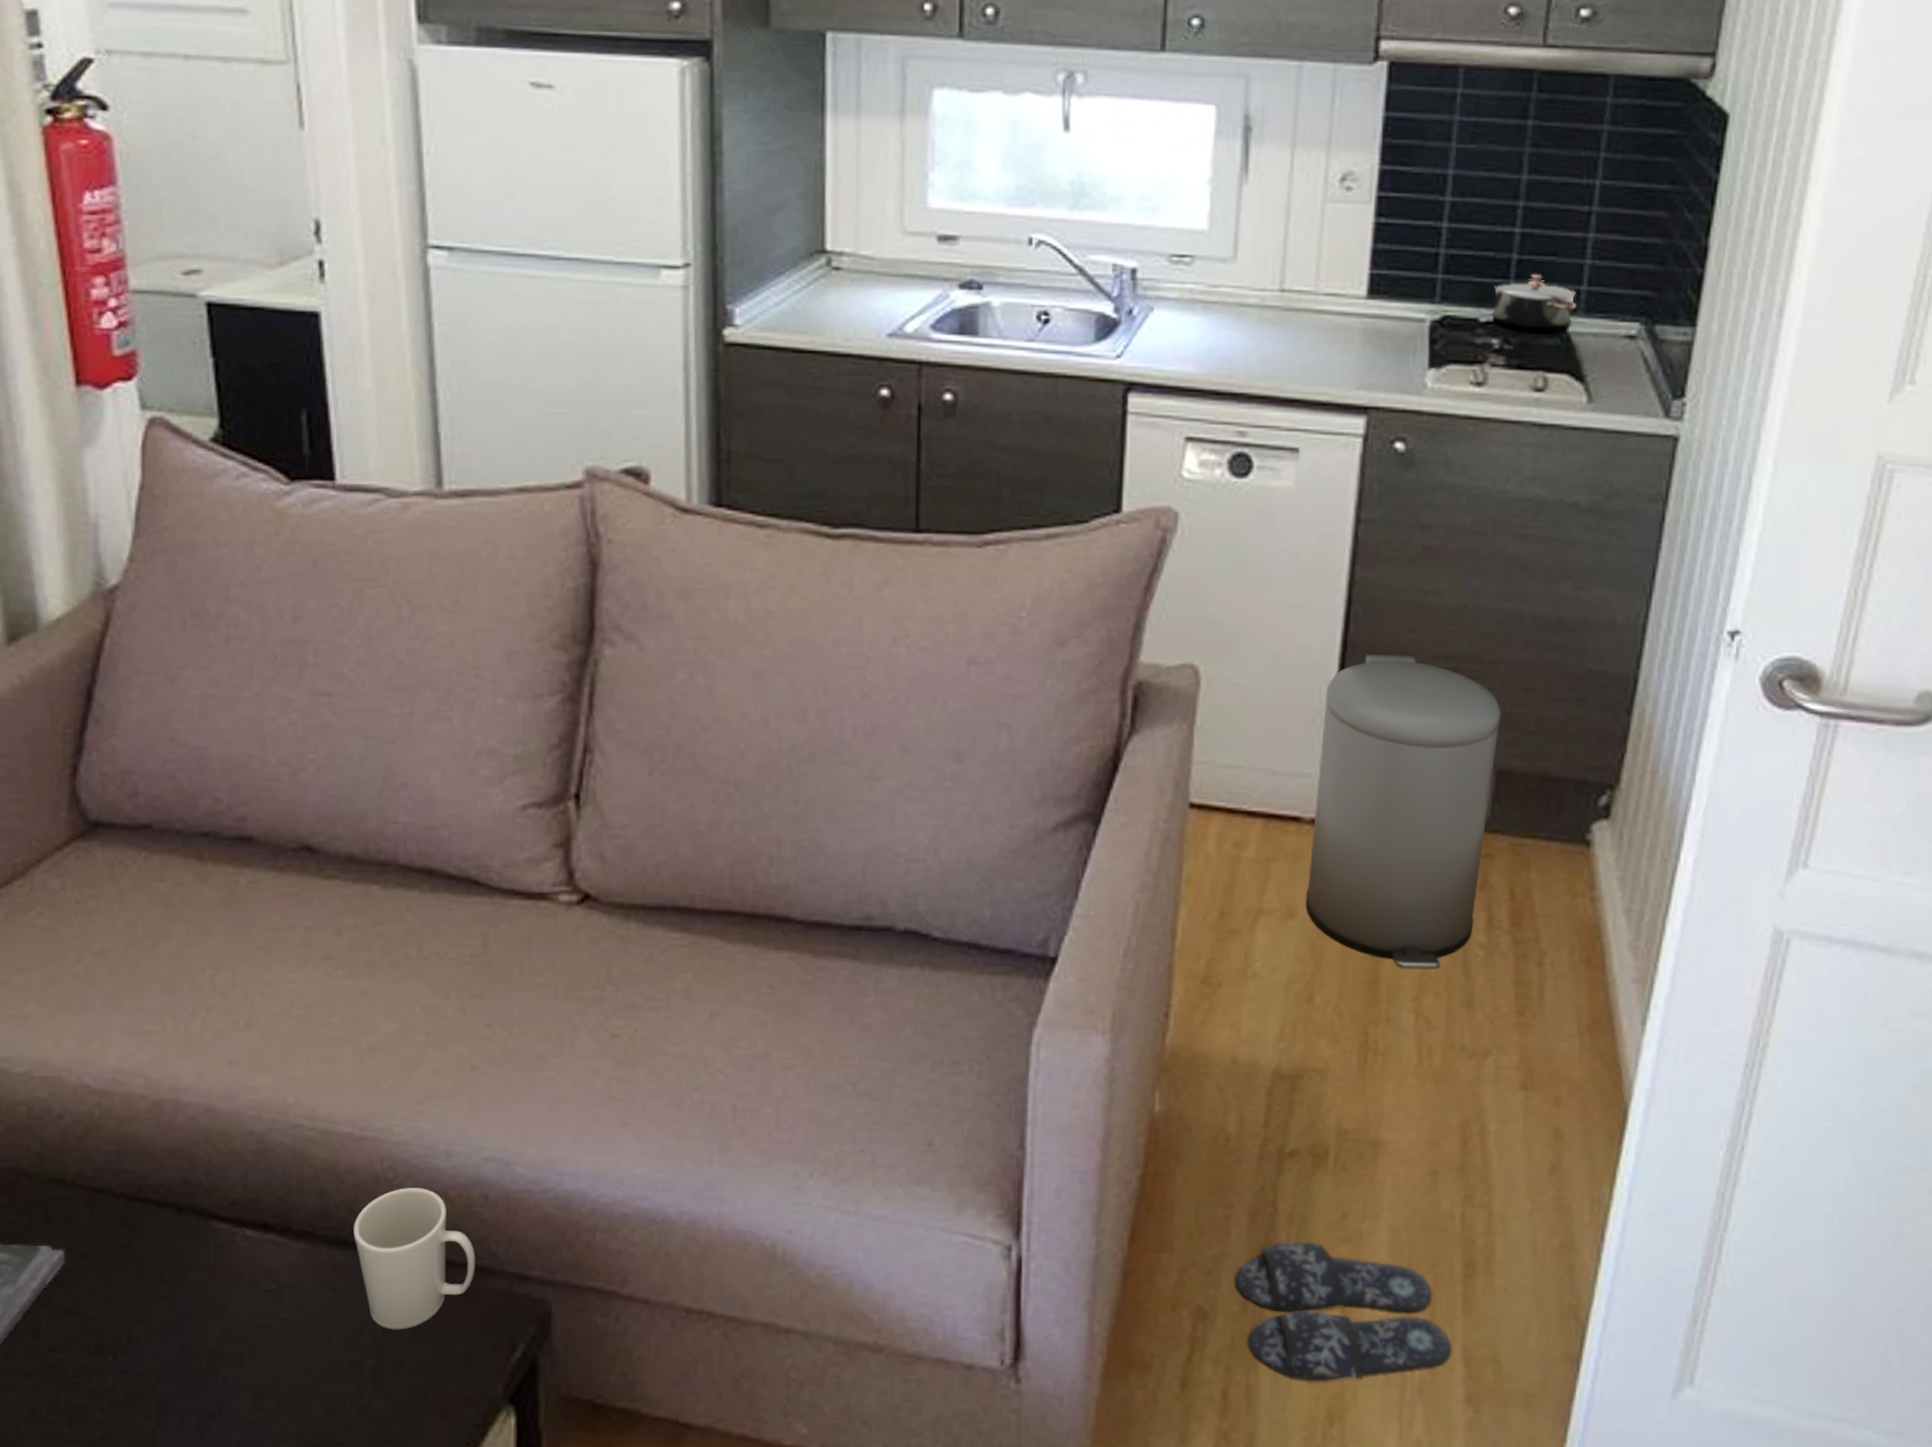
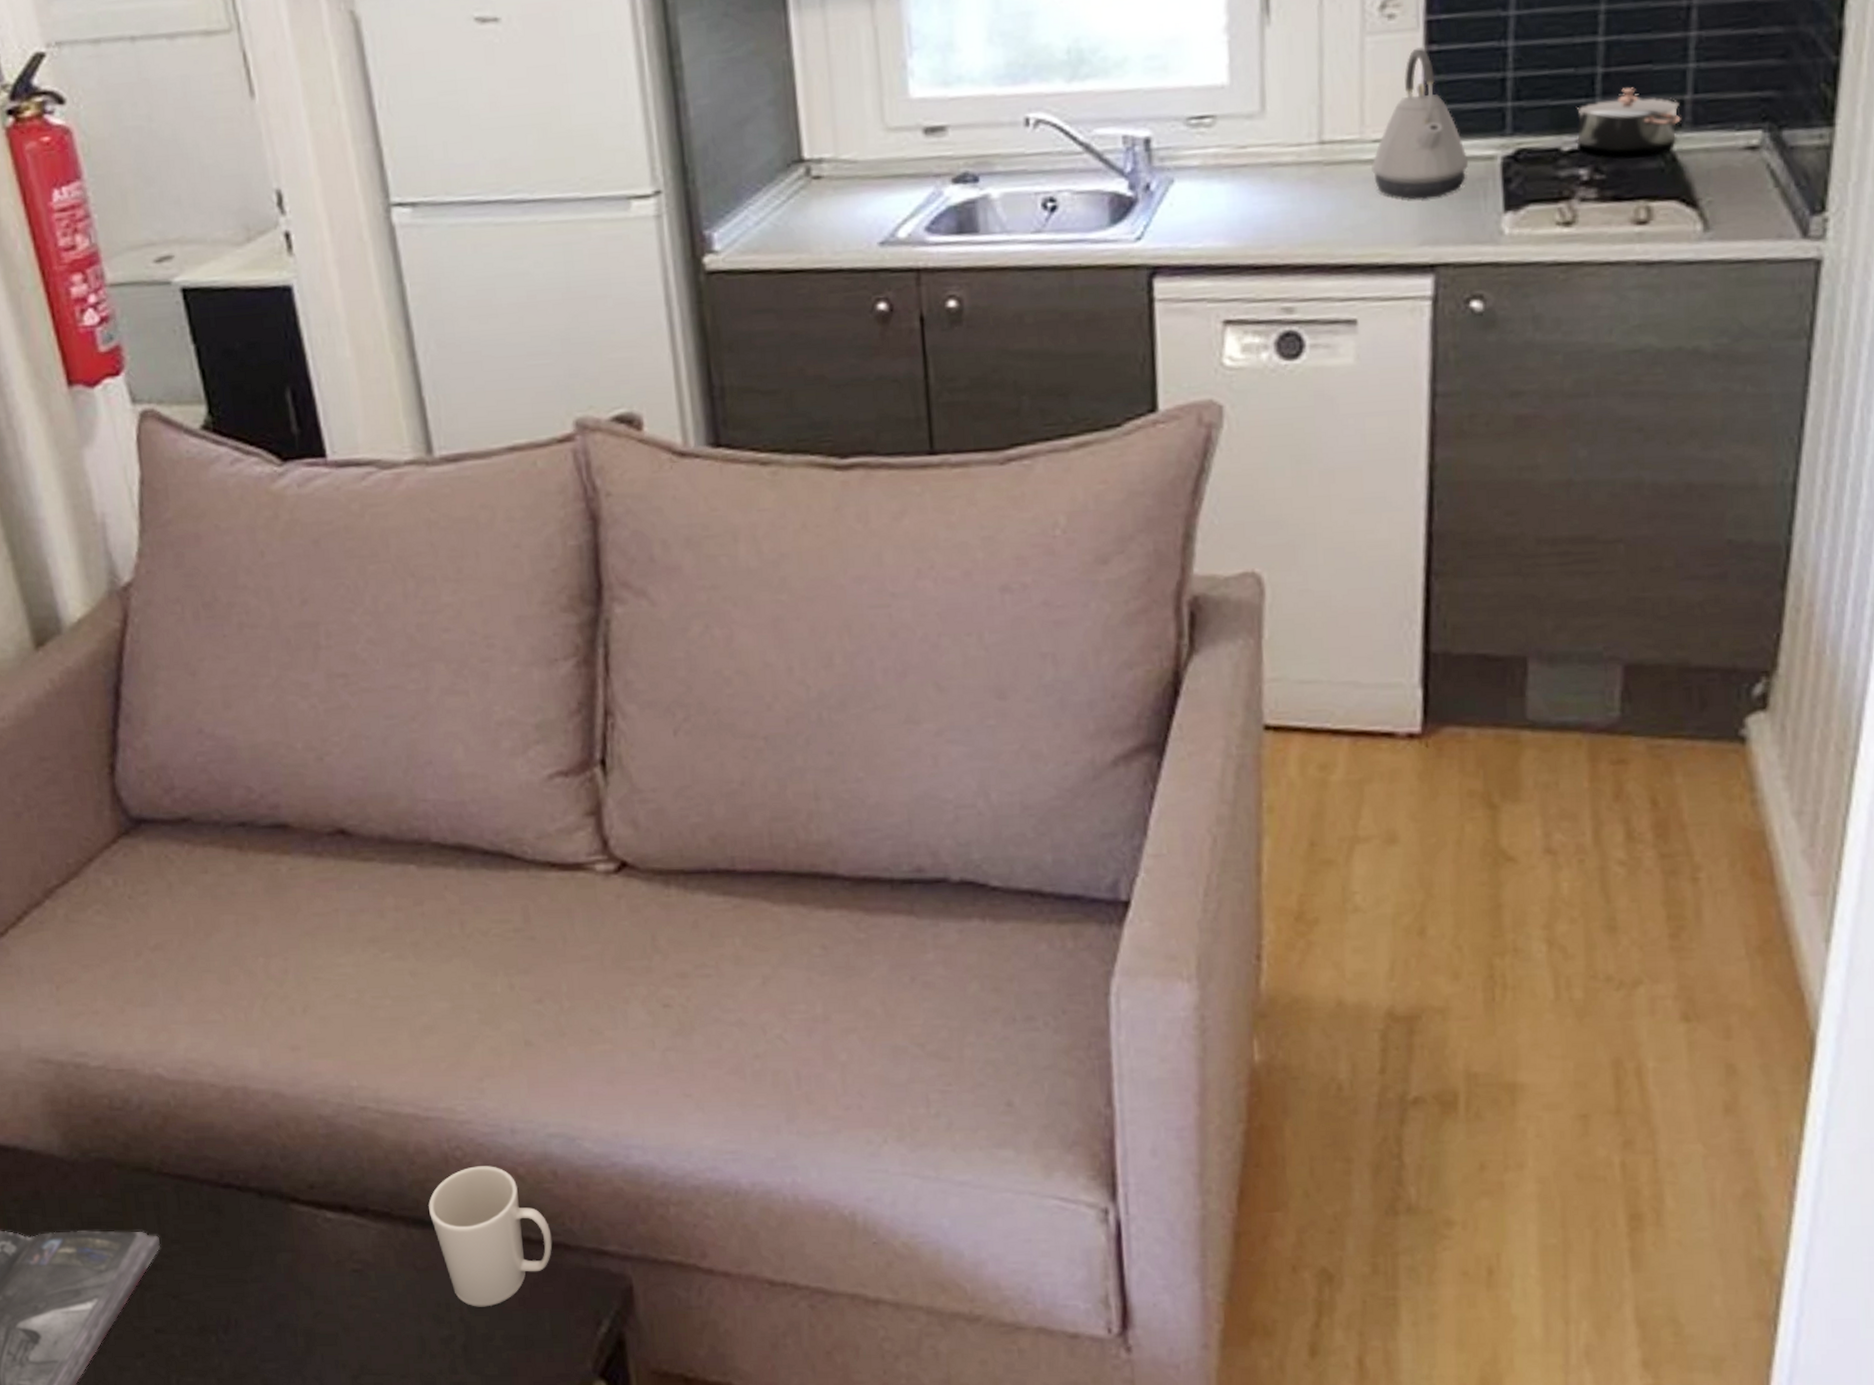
slippers: present [1235,1241,1451,1382] -> none [1361,1196,1621,1347]
pedal bin: present [1305,654,1501,970] -> none [1407,541,1624,894]
kettle: none [1322,218,1402,350] -> present [1371,47,1468,200]

